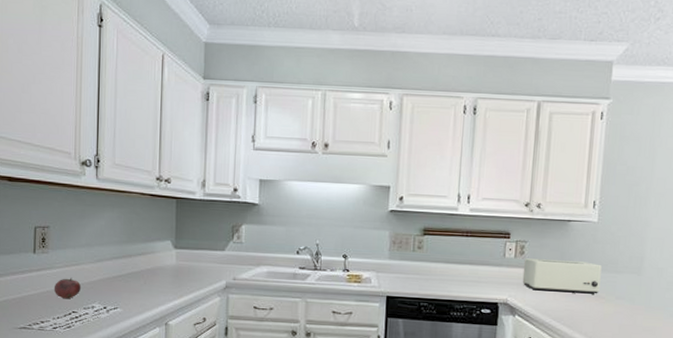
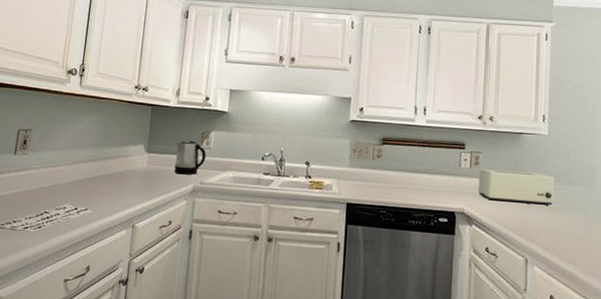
fruit: present [53,277,82,299] -> none [29,178,56,200]
kettle: none [205,235,238,271] -> present [174,140,206,175]

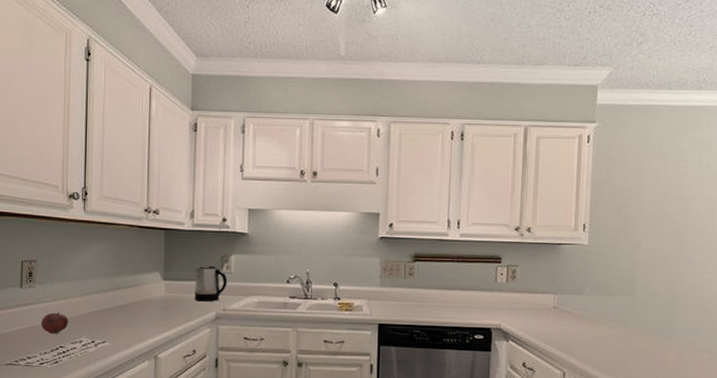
fruit: none [29,178,56,200] -> present [40,311,69,334]
toaster: present [478,168,554,206] -> none [515,283,594,318]

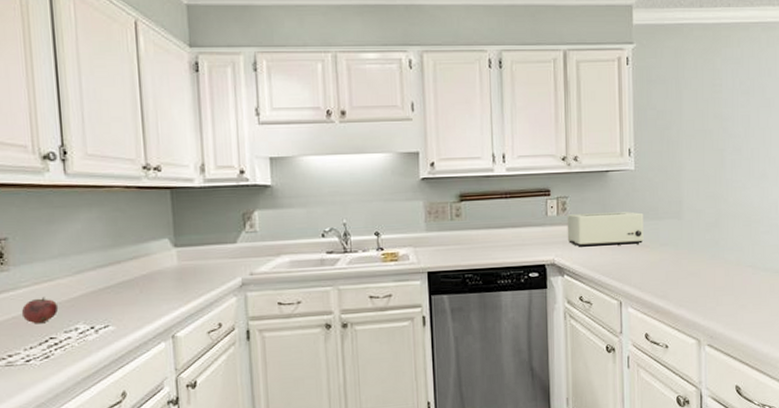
kettle: present [194,265,228,302] -> none [212,225,253,268]
toaster: none [515,283,594,318] -> present [566,211,644,247]

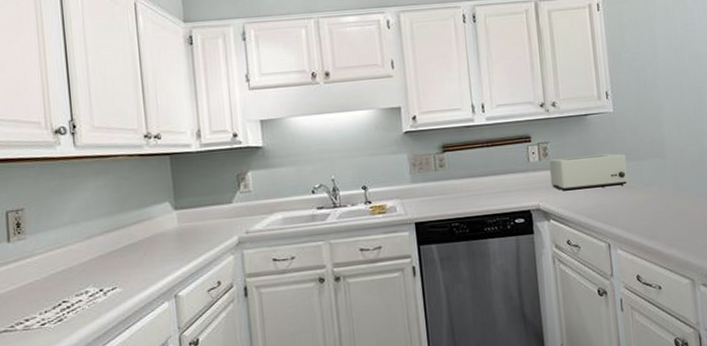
fruit: present [21,296,59,324] -> none [36,262,71,289]

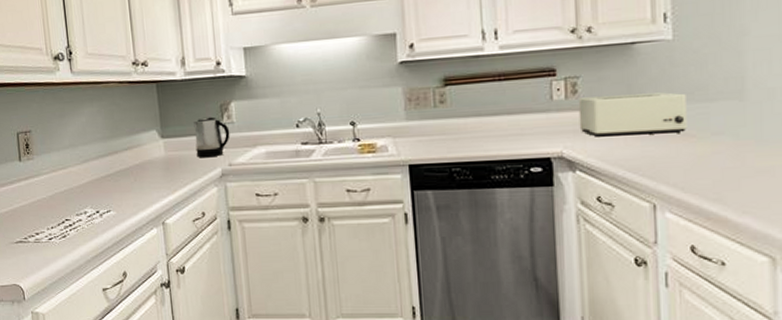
kettle: none [209,186,247,228] -> present [193,116,230,158]

